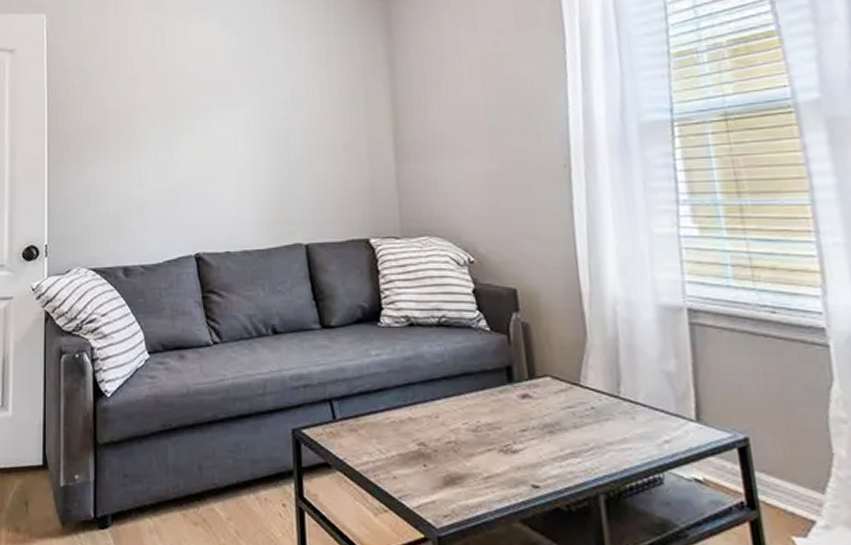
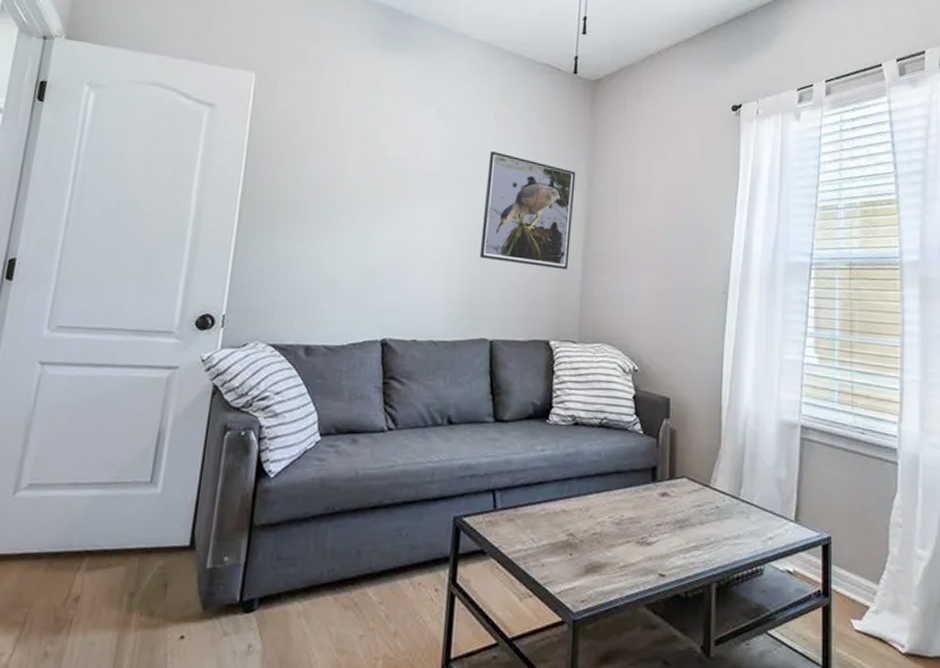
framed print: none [279,50,380,163] -> present [479,150,576,270]

